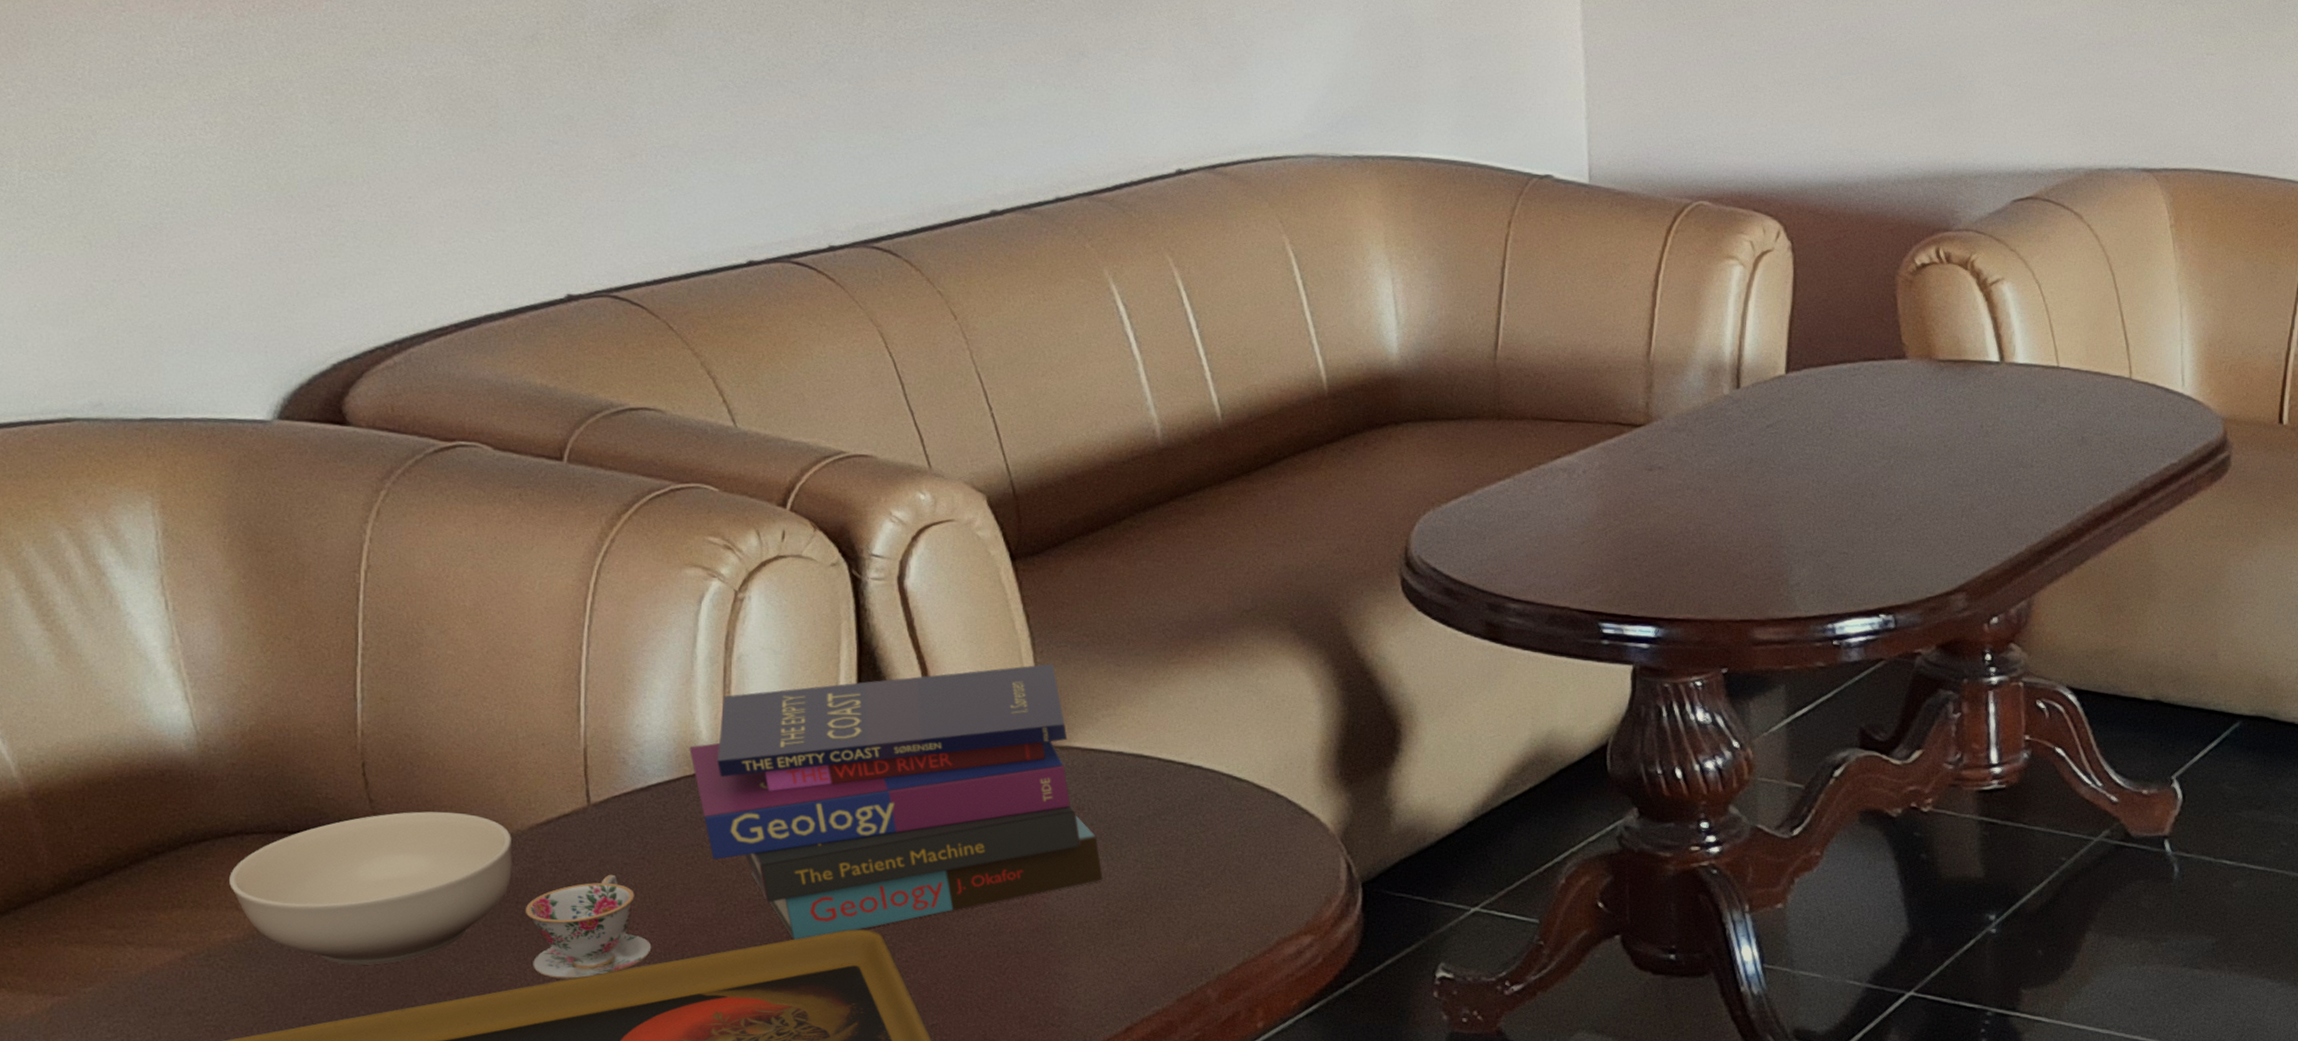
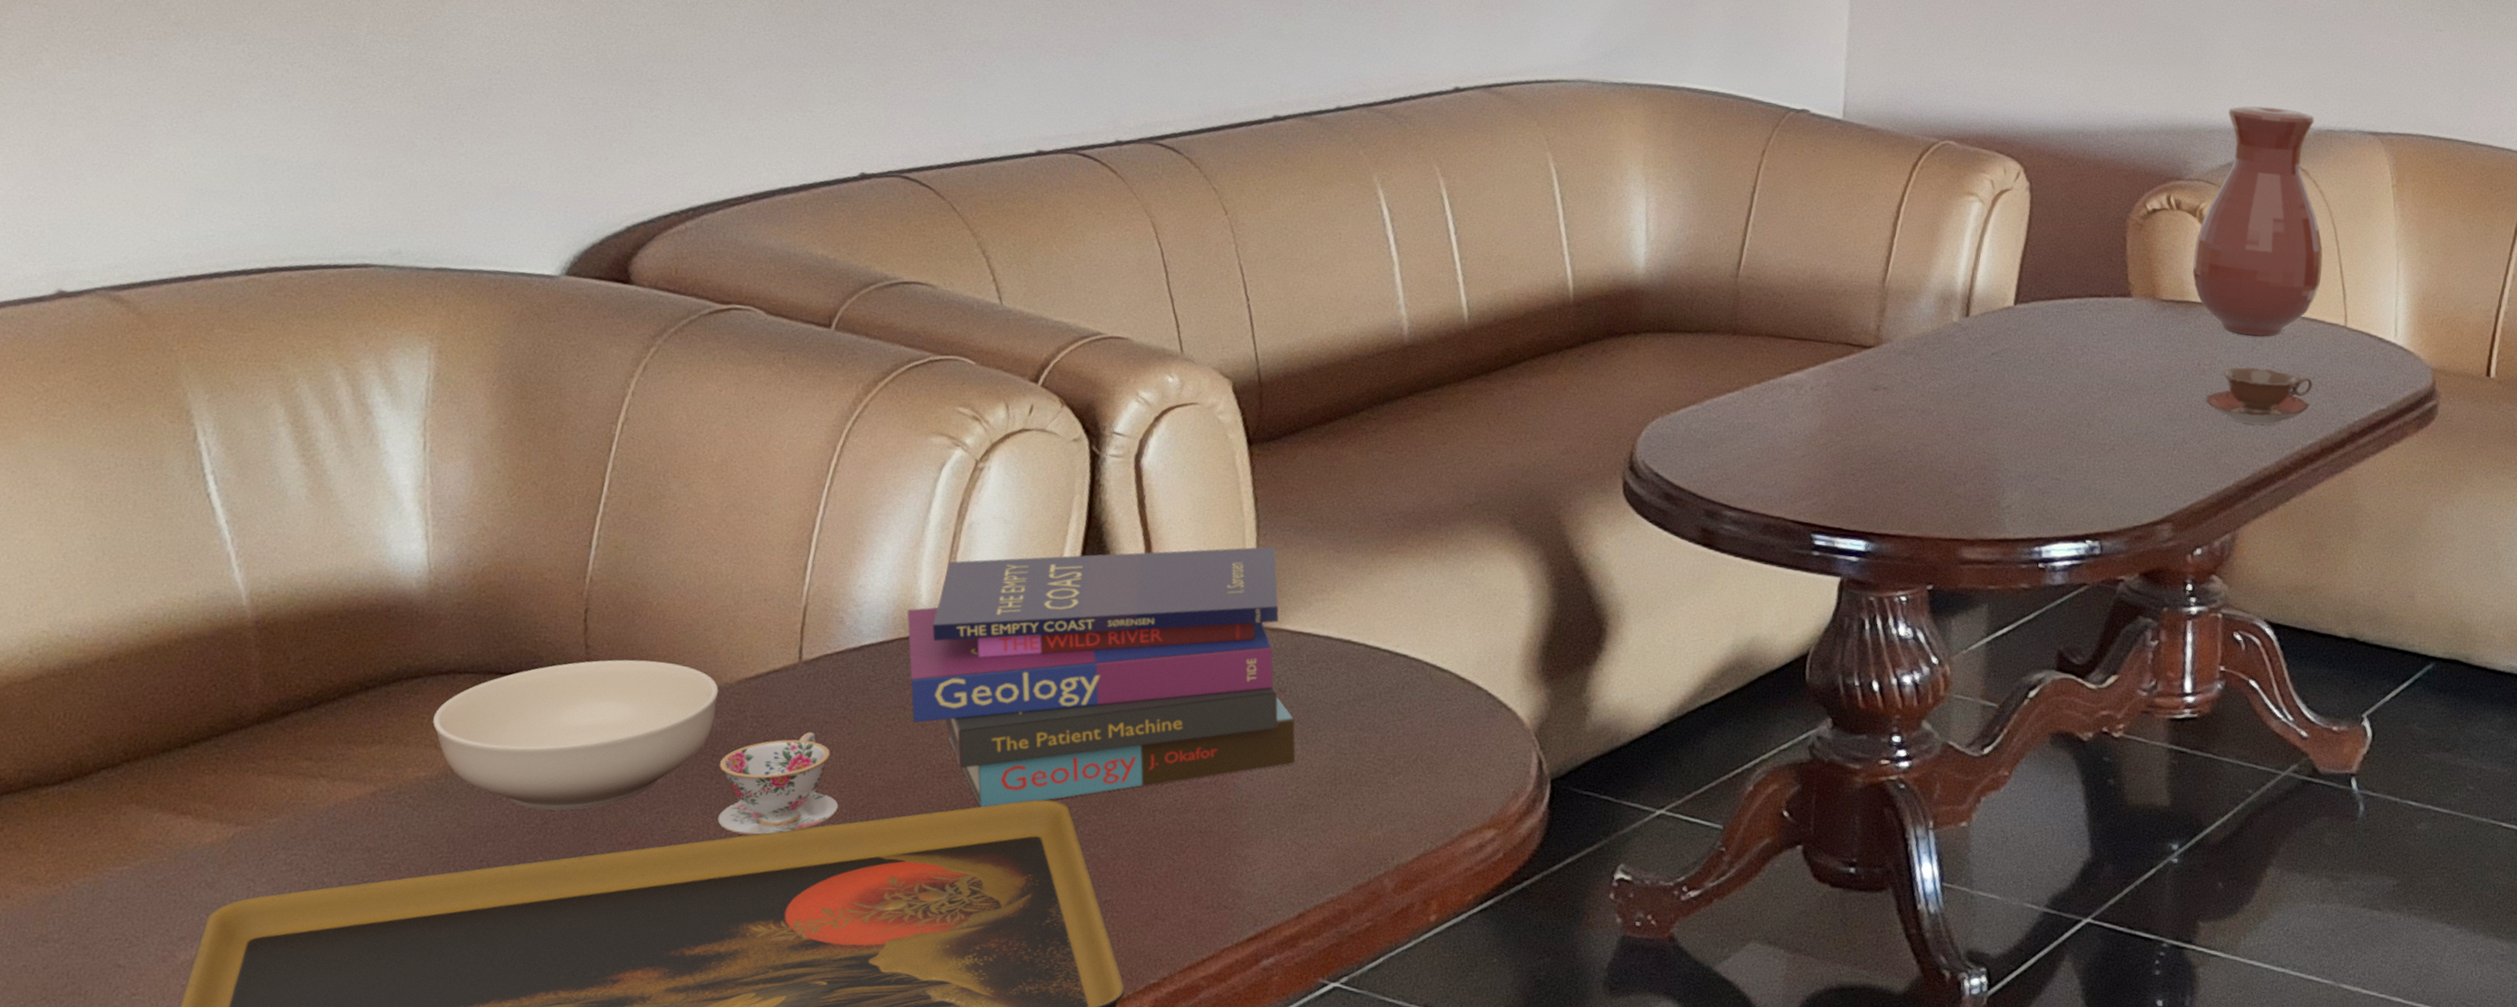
vase: none [1968,146,2103,395] -> present [2192,105,2323,337]
teacup: none [1991,426,2100,486] -> present [2205,367,2313,425]

